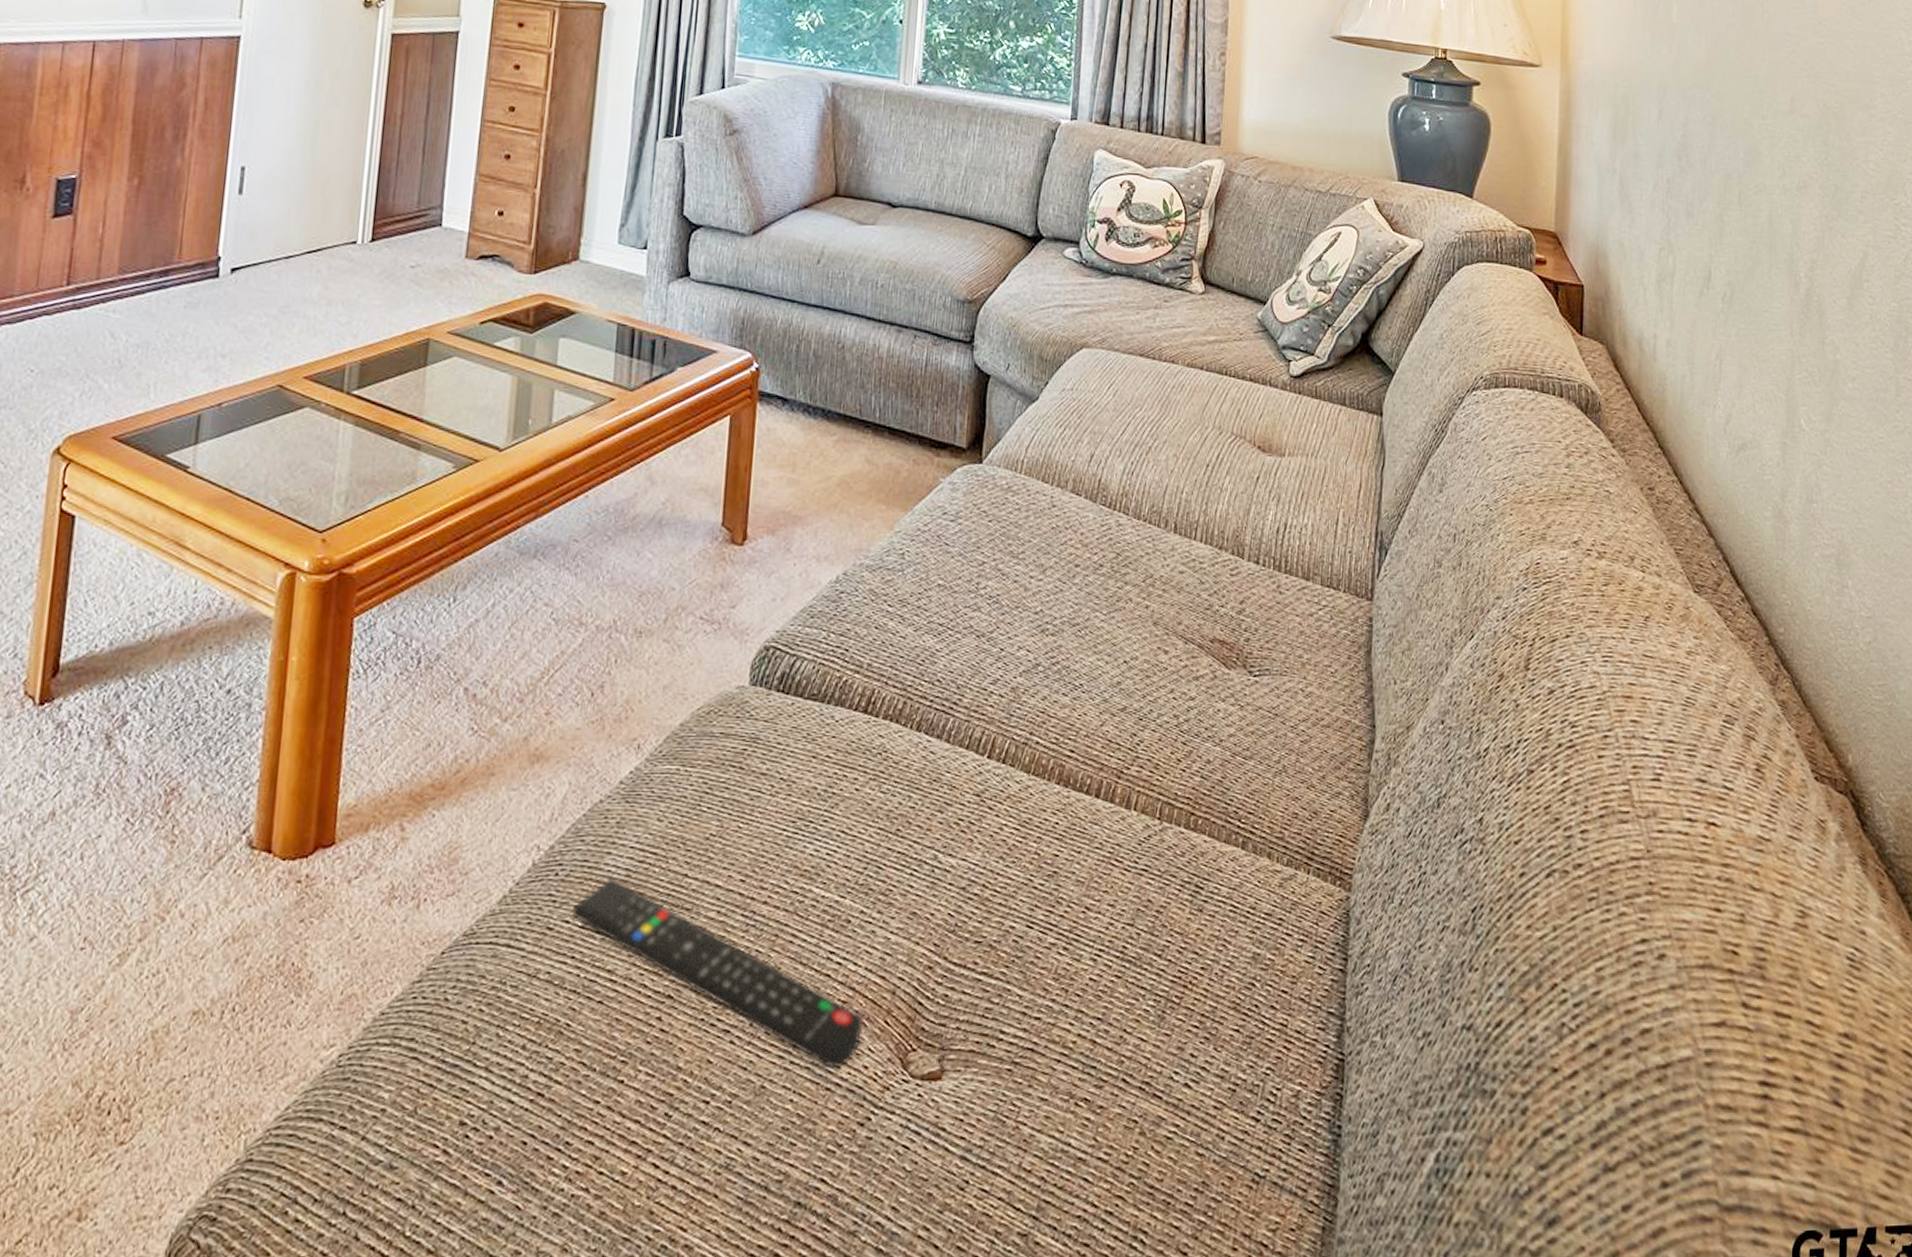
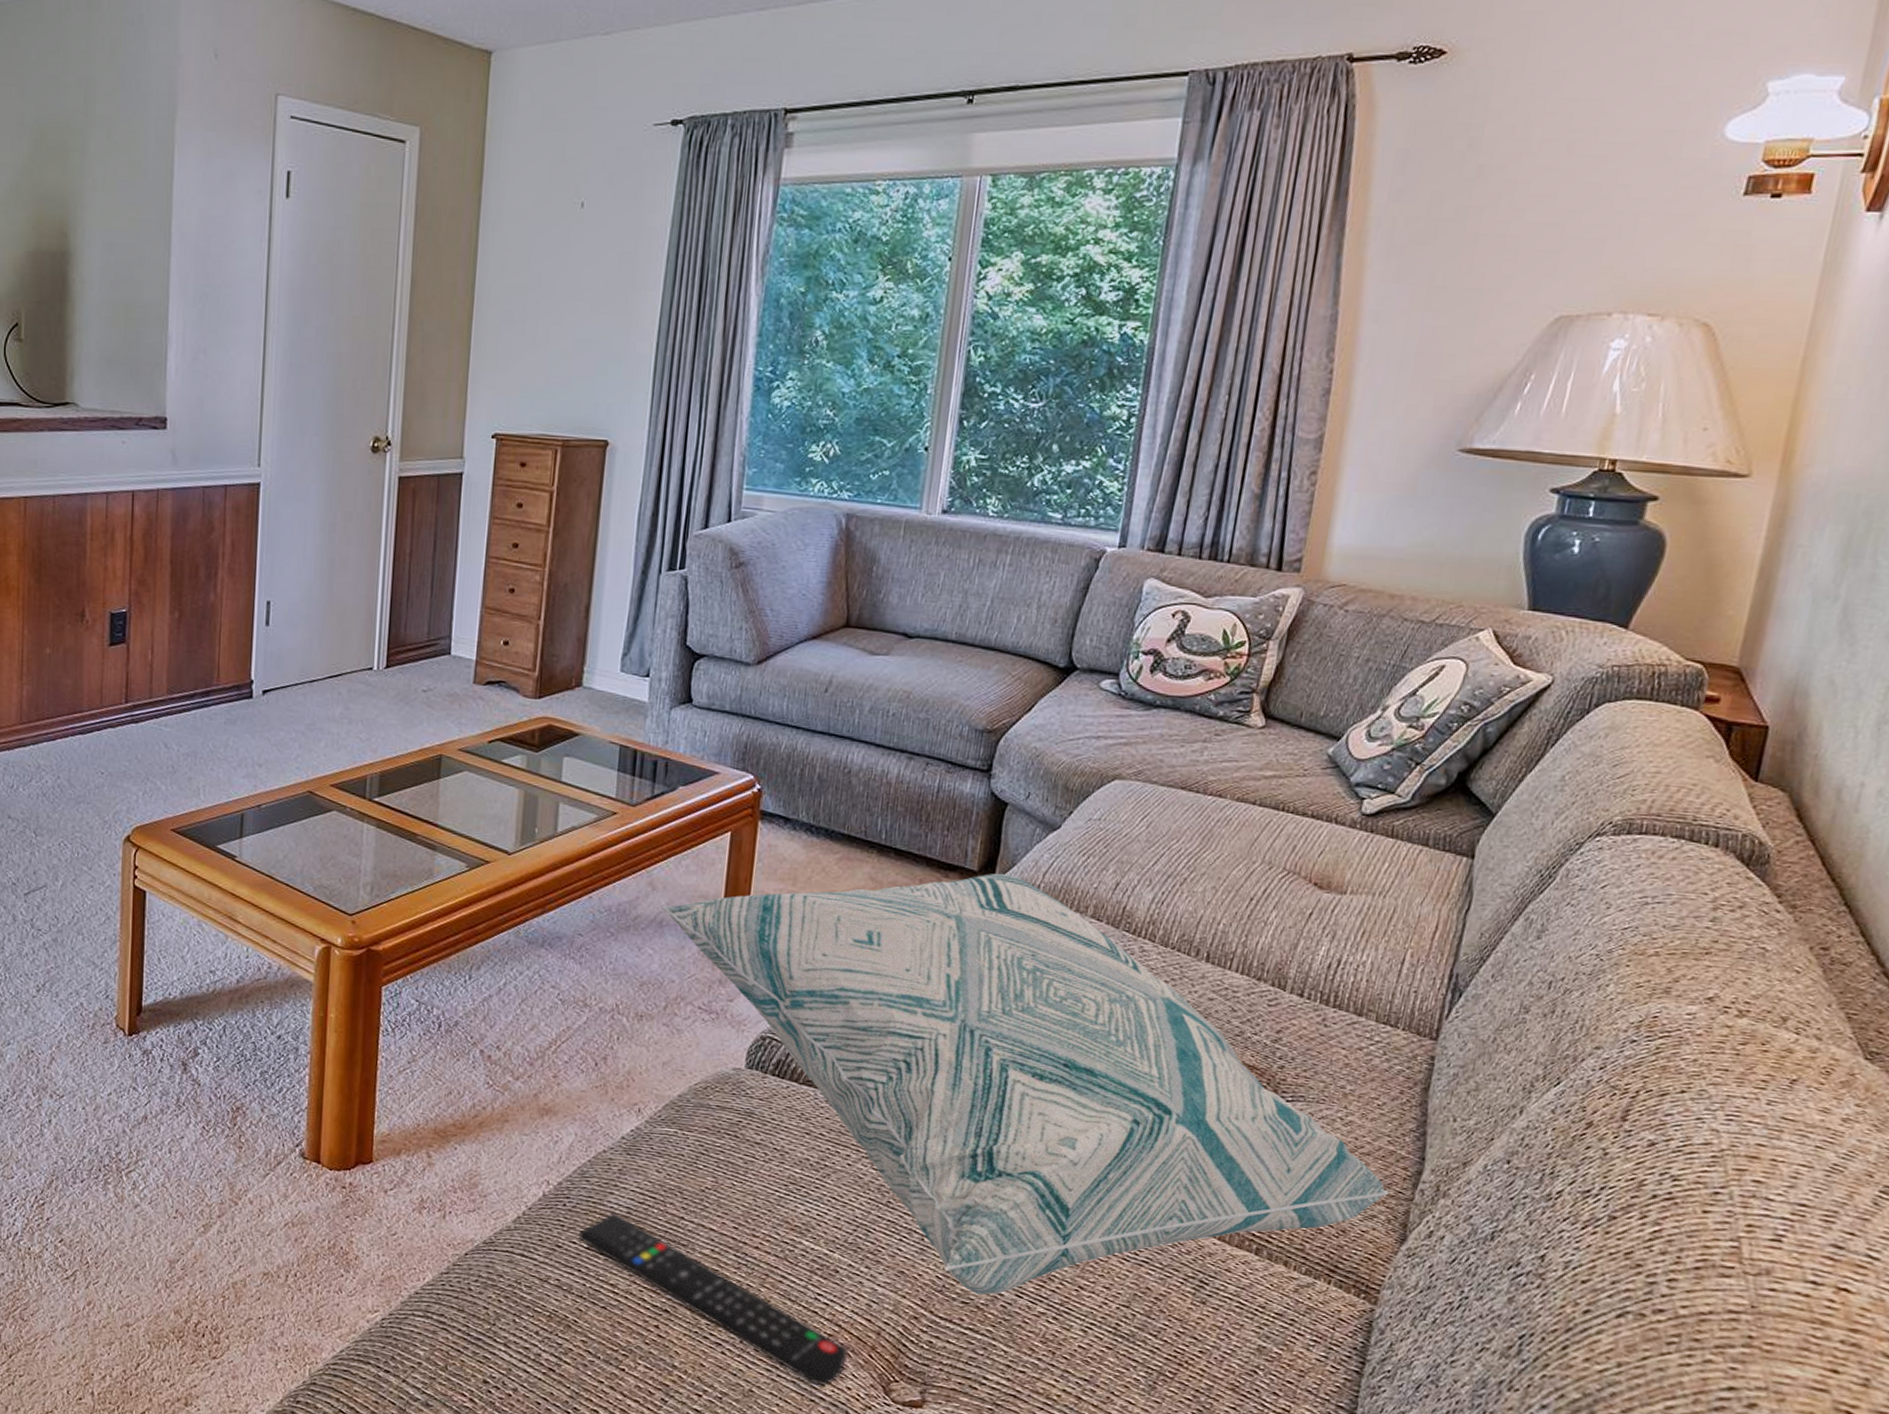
decorative pillow: none [660,449,1350,930] -> present [661,873,1390,1295]

